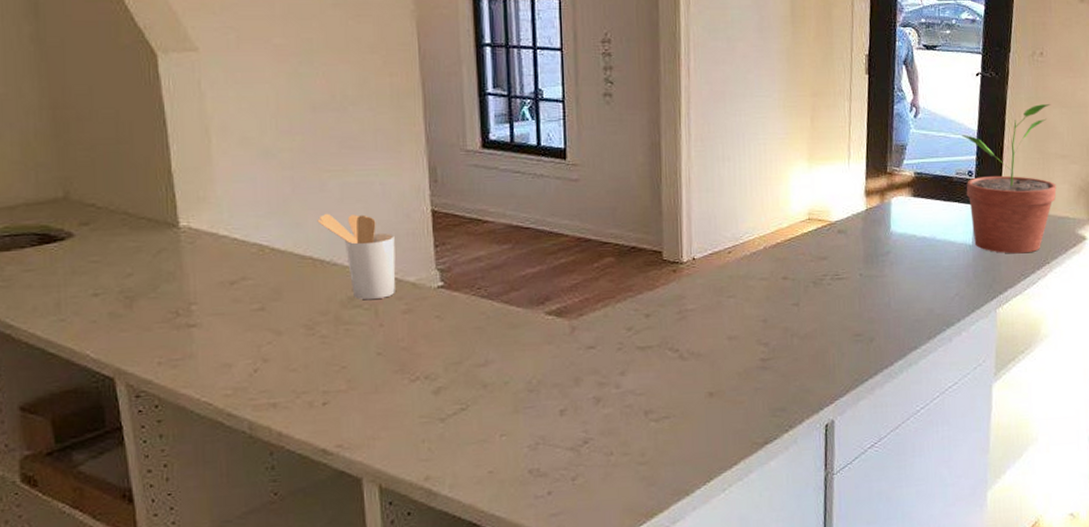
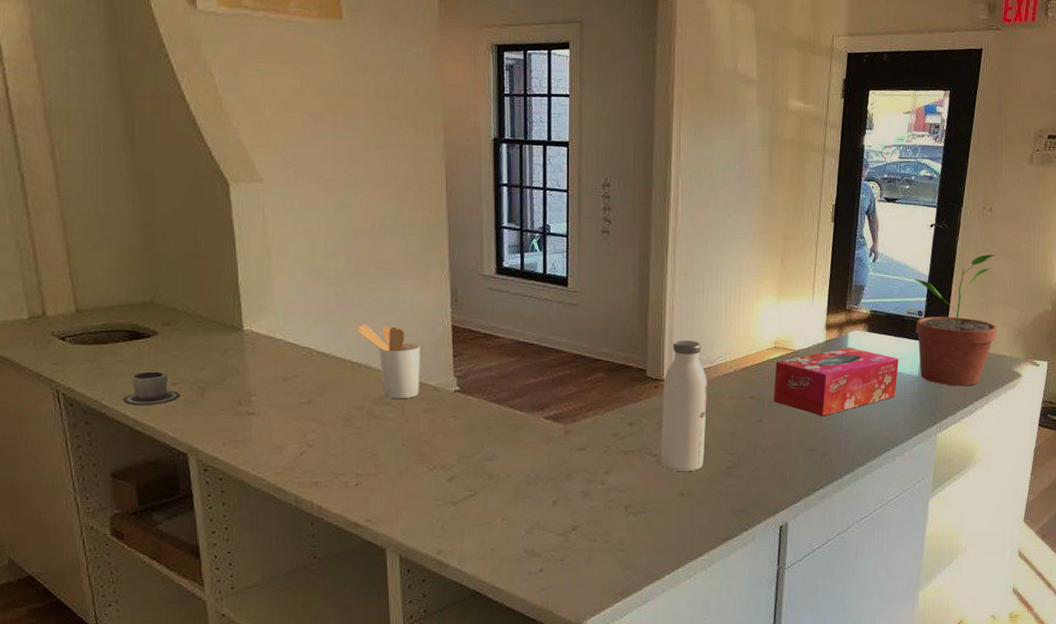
cup: none [32,280,104,323] -> present [123,371,181,405]
water bottle: none [683,215,735,369] -> present [661,340,707,472]
tissue box: none [810,215,950,296] -> present [773,347,899,416]

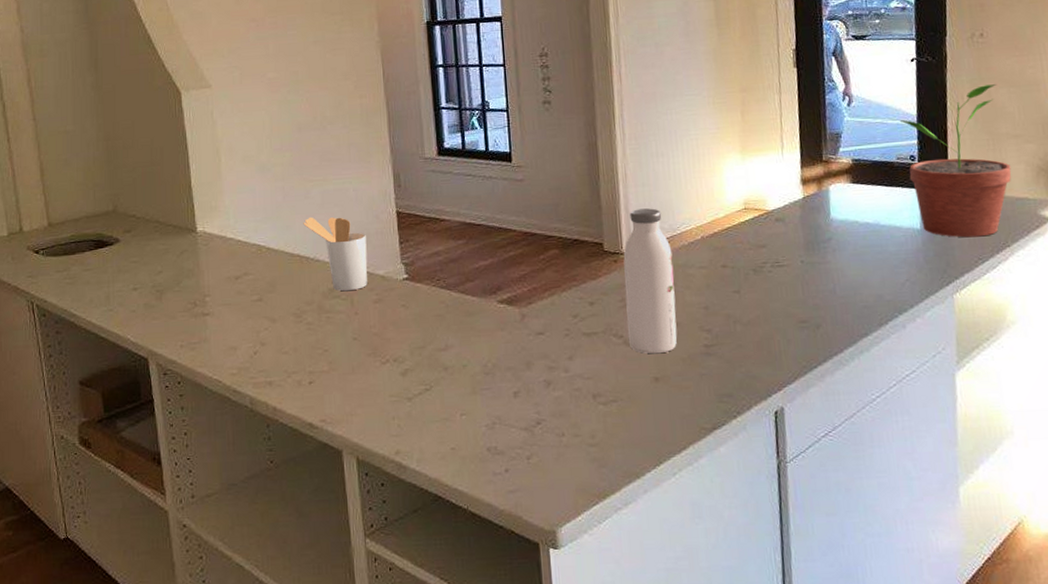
cup: present [123,371,181,405] -> none [89,277,141,312]
tissue box: present [773,347,899,416] -> none [748,202,896,282]

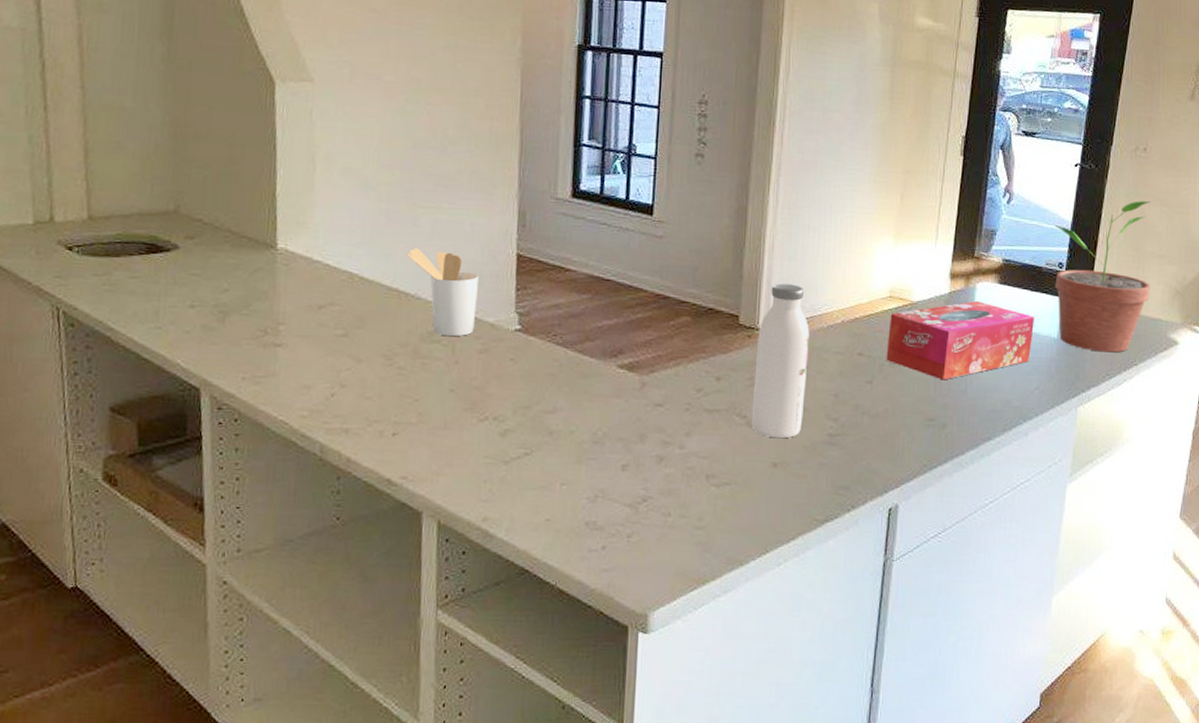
tissue box: none [748,202,896,282] -> present [886,300,1034,380]

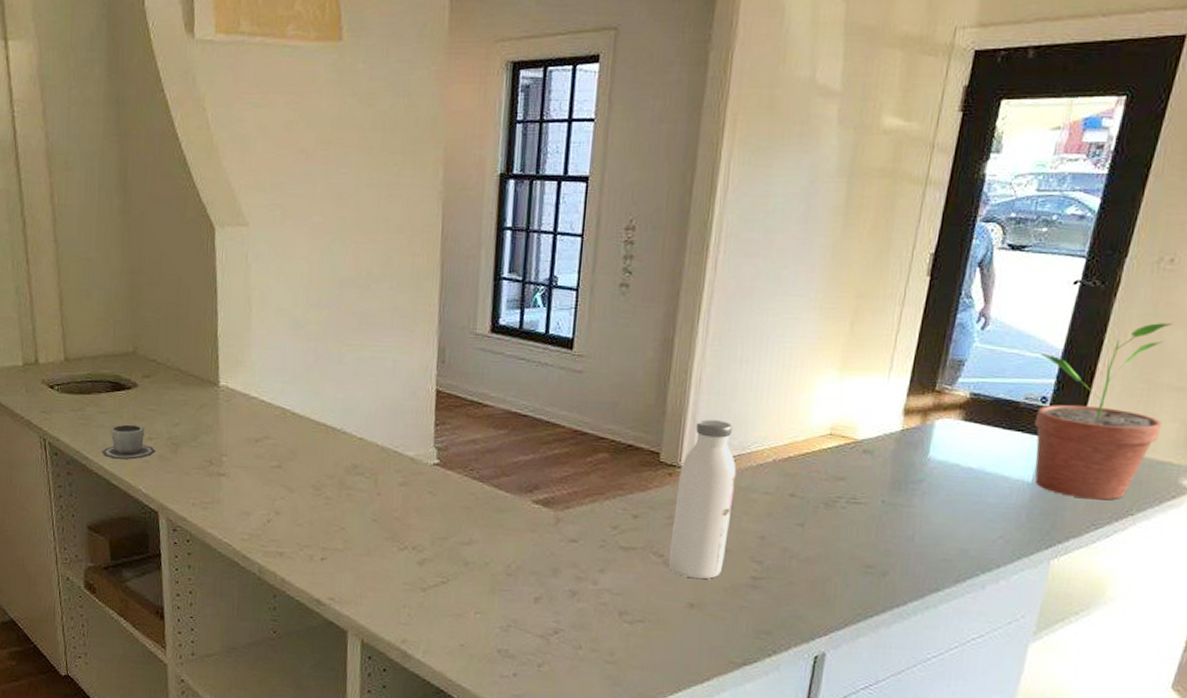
cup: none [131,290,199,330] -> present [102,424,156,460]
utensil holder: present [407,247,479,337] -> none [333,384,400,470]
tissue box: present [886,300,1034,380] -> none [821,439,1005,525]

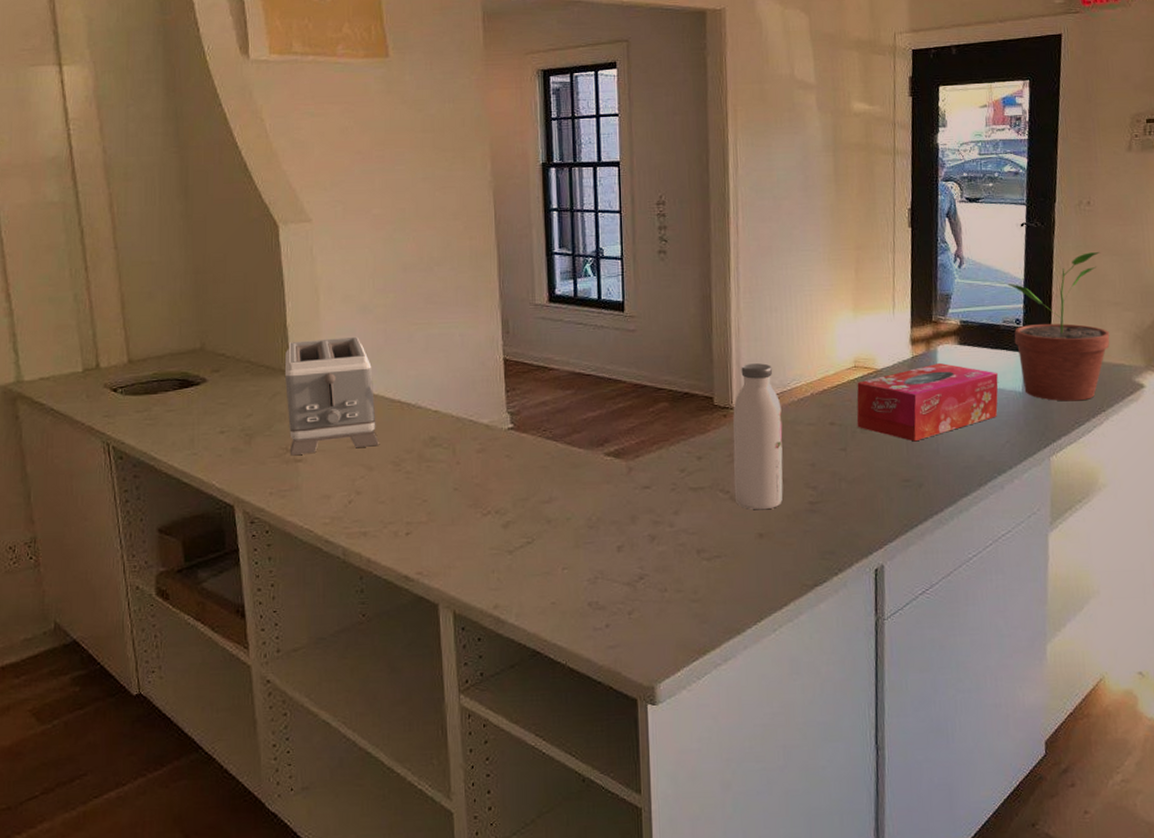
cup: present [102,424,156,460] -> none [171,420,228,456]
toaster: none [212,352,301,469] -> present [284,336,379,456]
tissue box: none [821,439,1005,525] -> present [856,362,998,442]

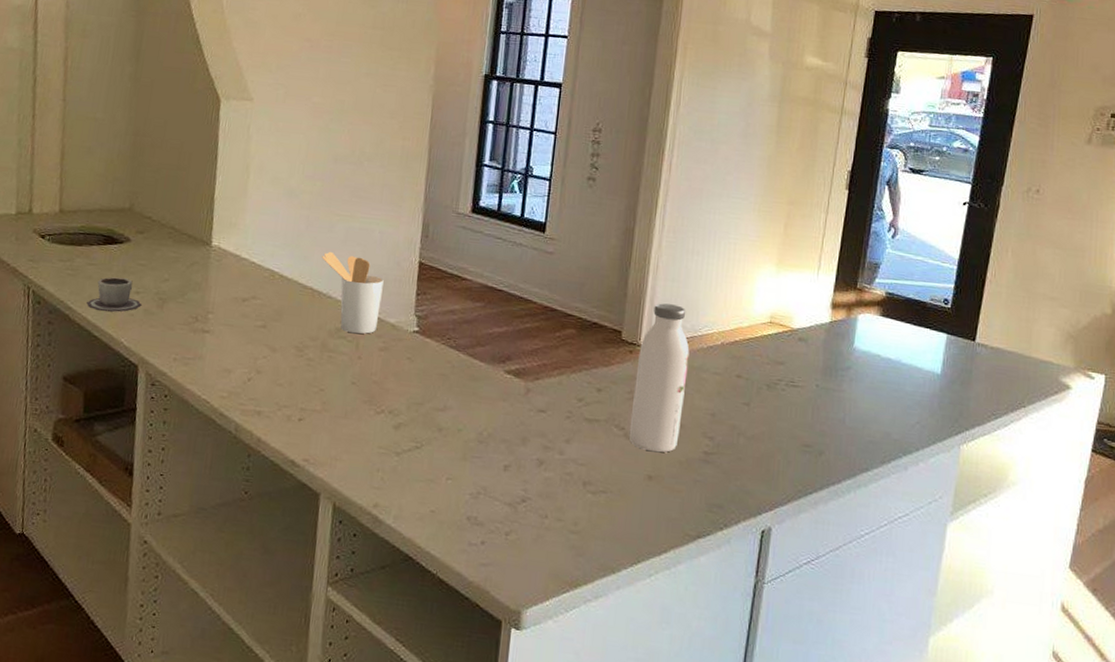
cup: none [171,420,228,456] -> present [86,277,142,312]
toaster: present [284,336,379,456] -> none [199,215,290,329]
utensil holder: none [405,361,472,440] -> present [322,251,384,334]
tissue box: present [856,362,998,442] -> none [764,331,917,408]
potted plant: present [1008,252,1110,402] -> none [939,241,1043,393]

